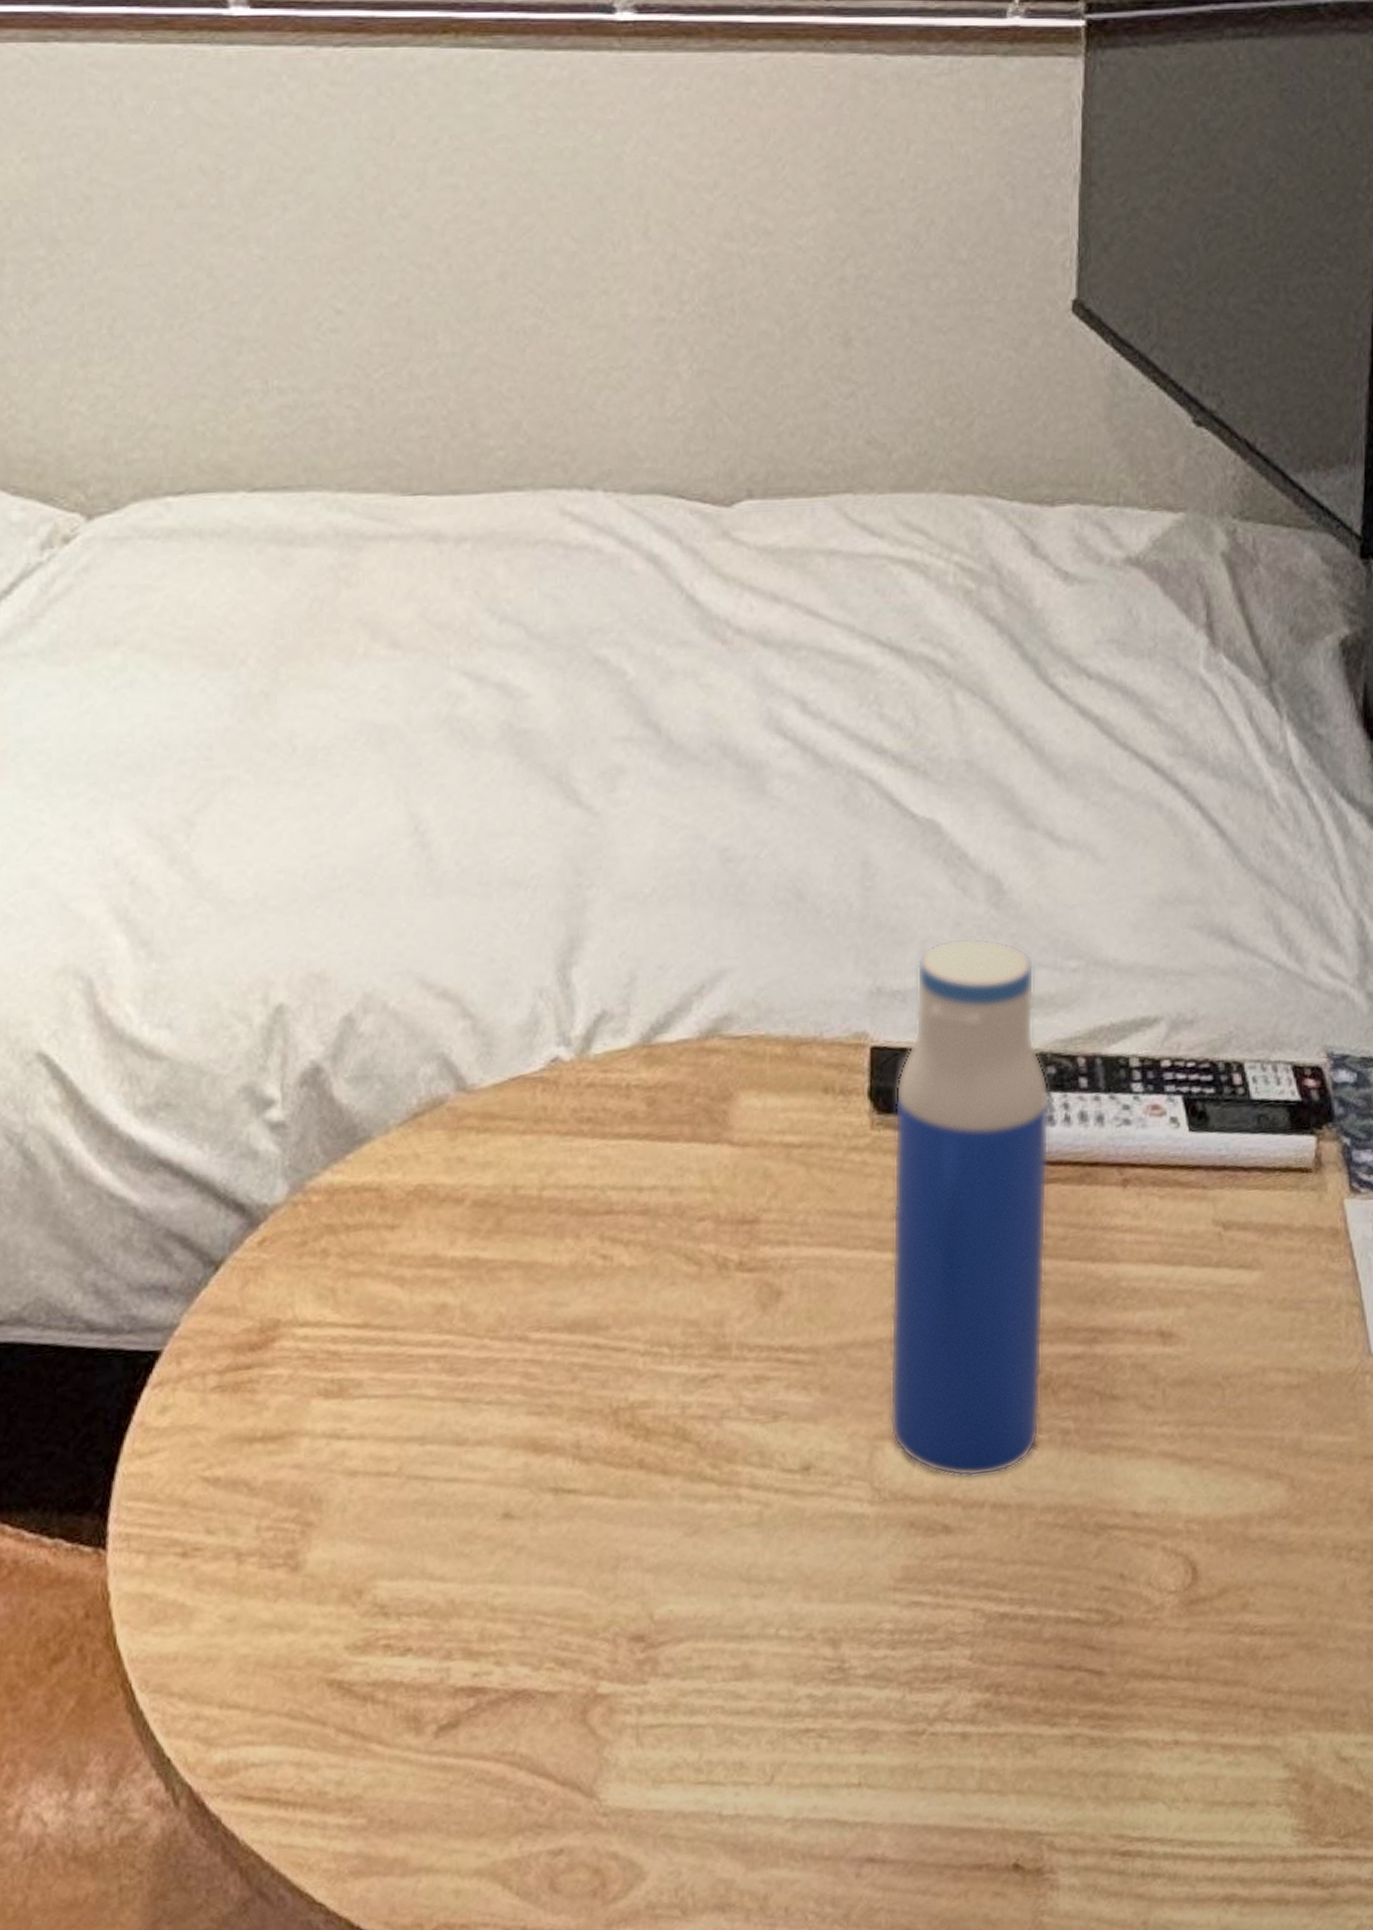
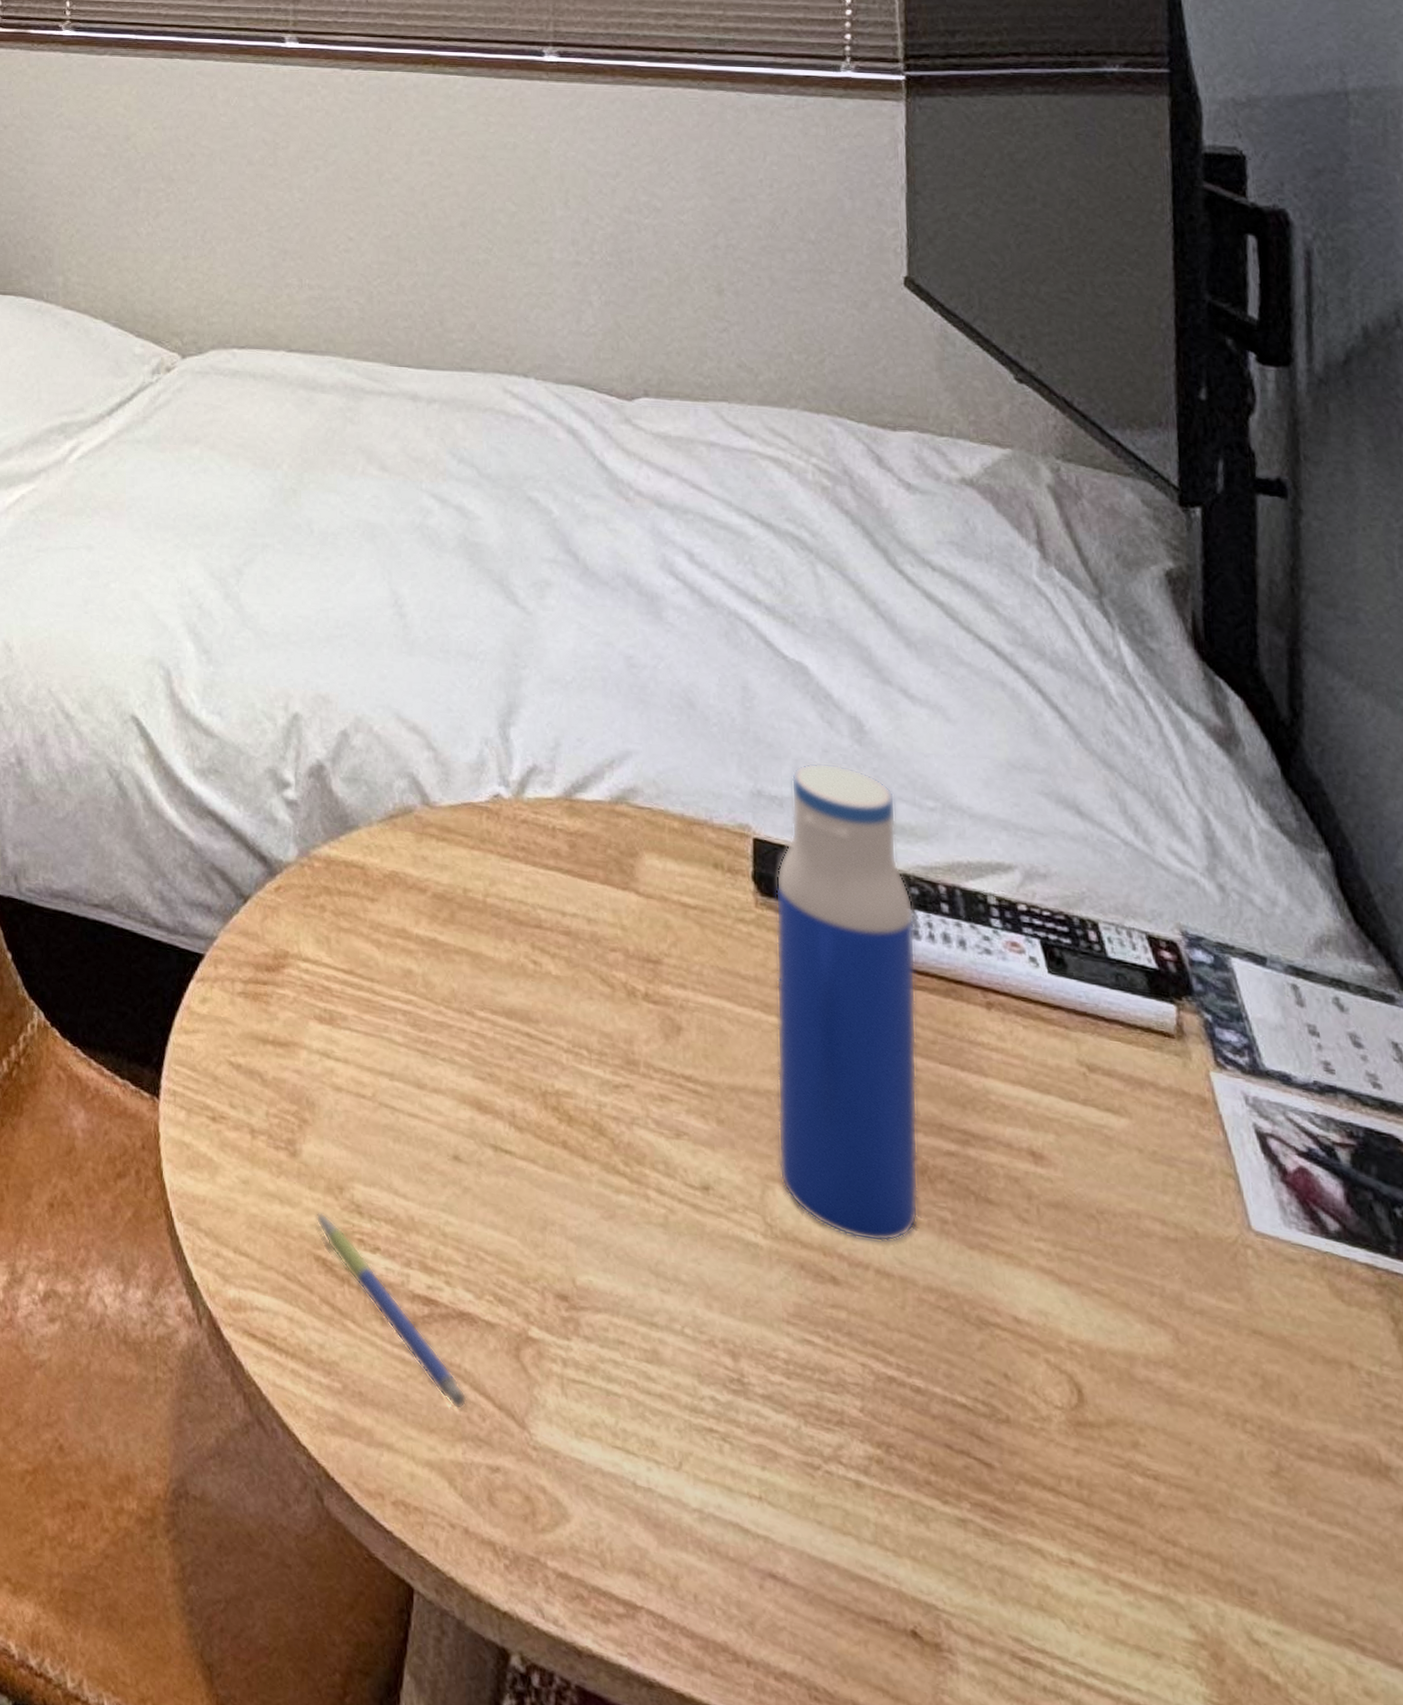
pen: none [327,1627,523,1802] -> present [316,1212,467,1410]

